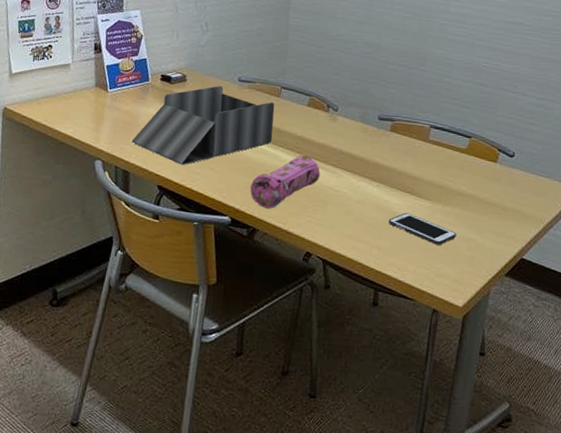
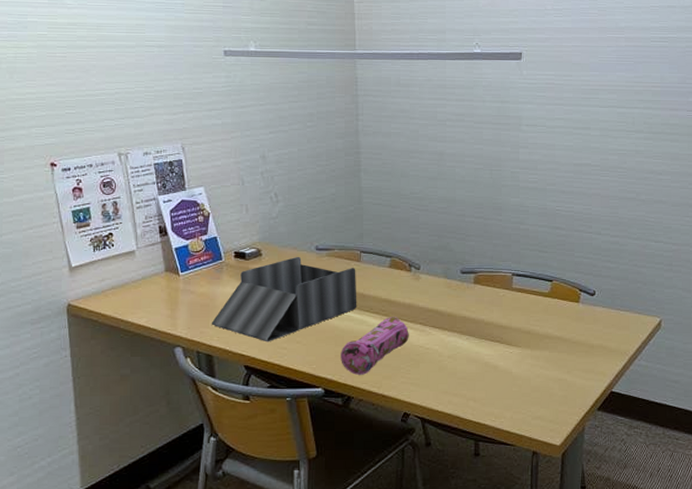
cell phone: present [388,212,457,245] -> none [481,361,548,389]

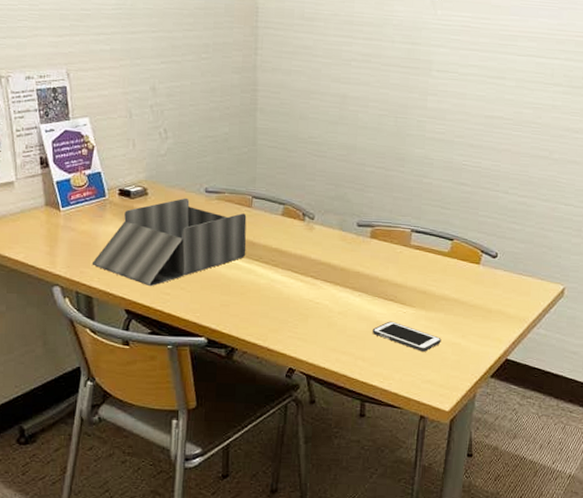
pencil case: present [341,317,409,375] -> none [226,267,299,326]
cell phone: none [481,361,548,389] -> present [372,321,441,352]

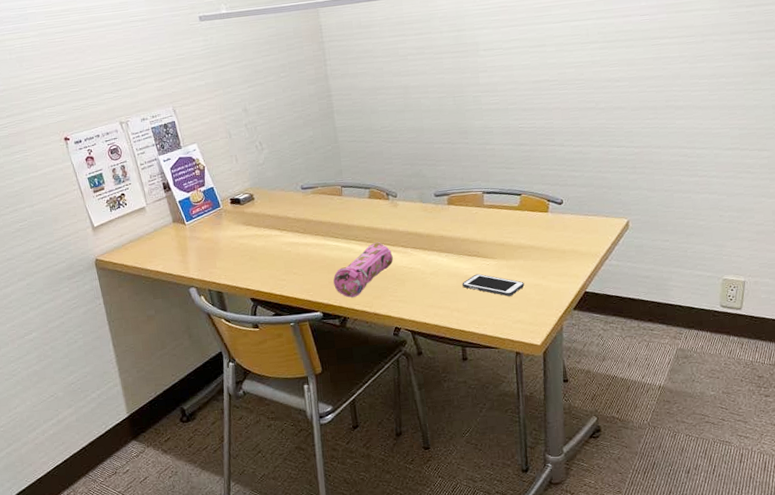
desk organizer: present [91,198,247,287] -> none [217,196,344,276]
pencil case: none [226,267,299,326] -> present [333,242,393,298]

